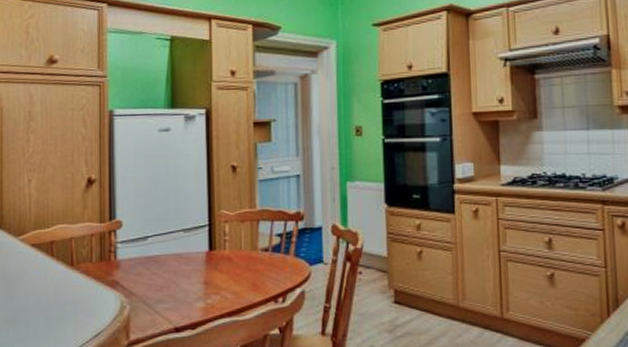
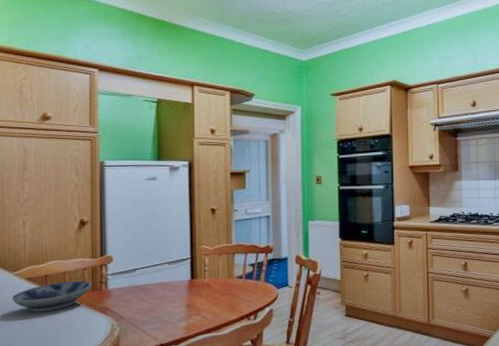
bowl: none [16,248,100,285] -> present [11,280,92,313]

